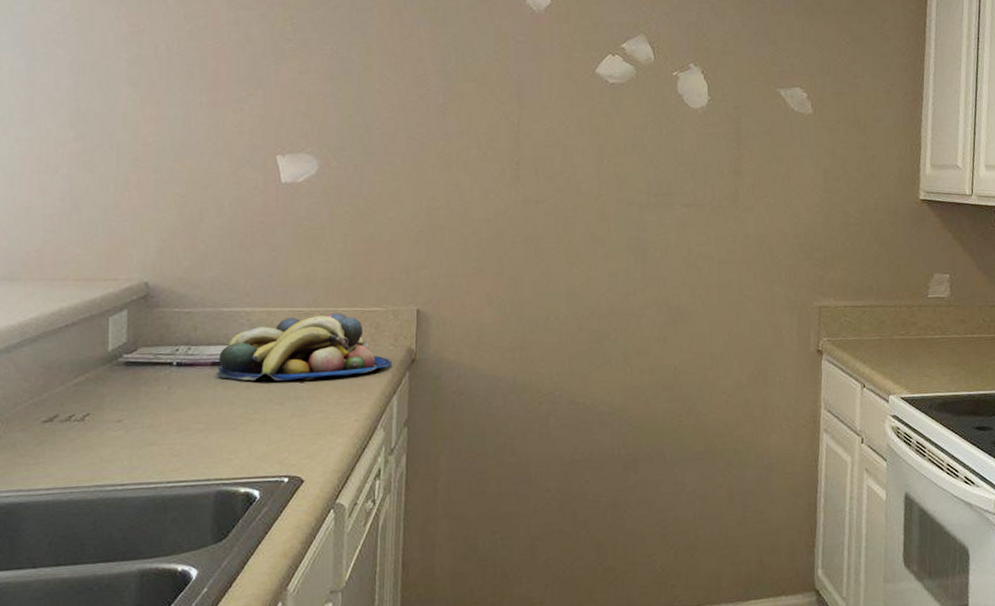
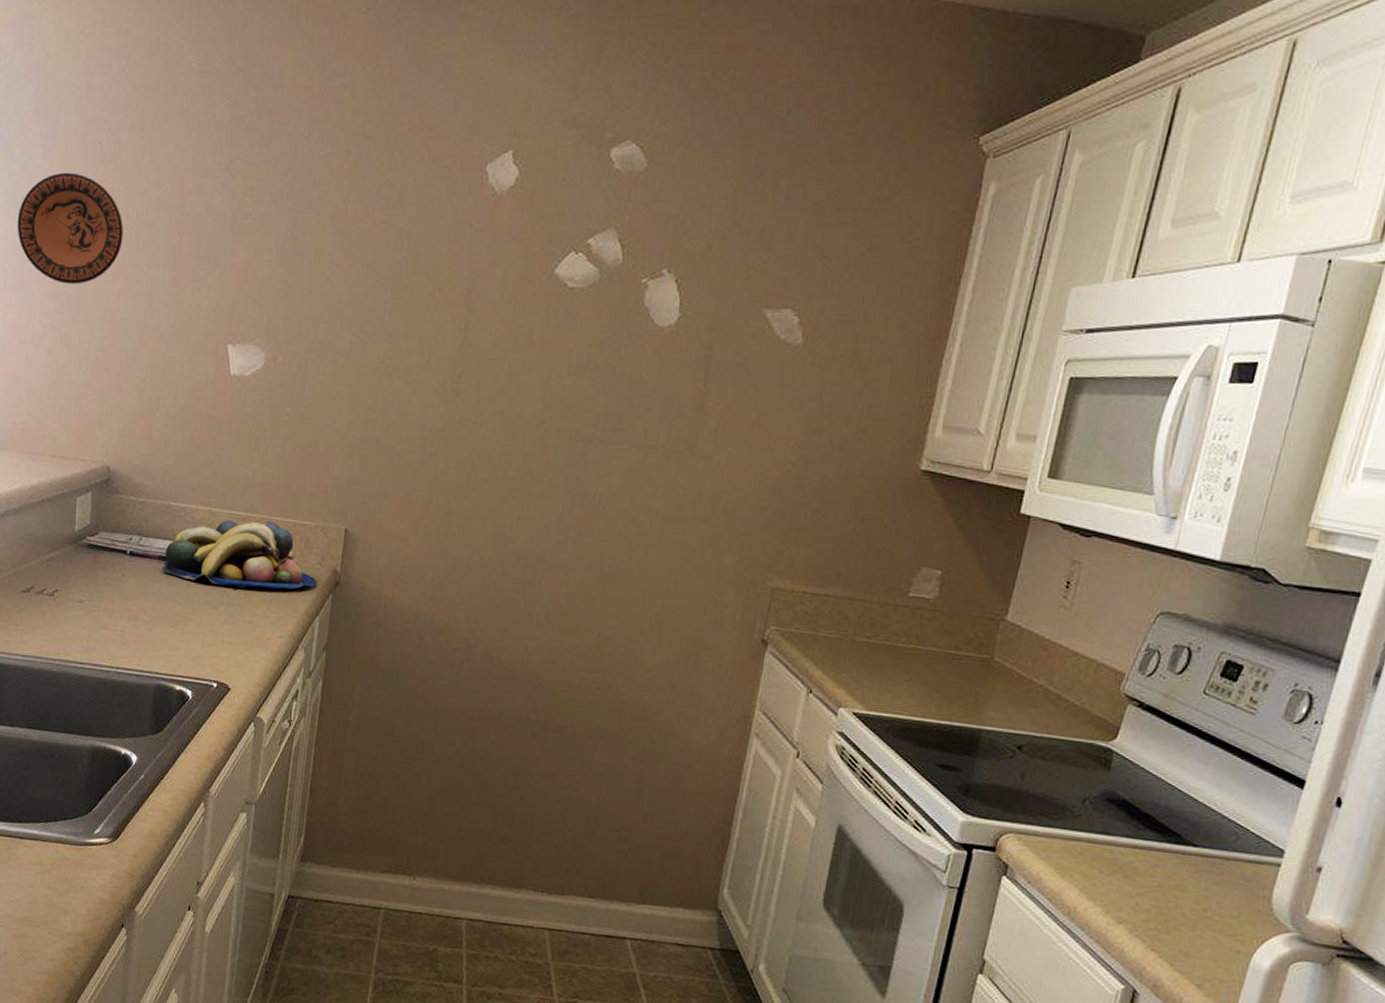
decorative plate: none [24,11,152,113] -> present [17,172,123,285]

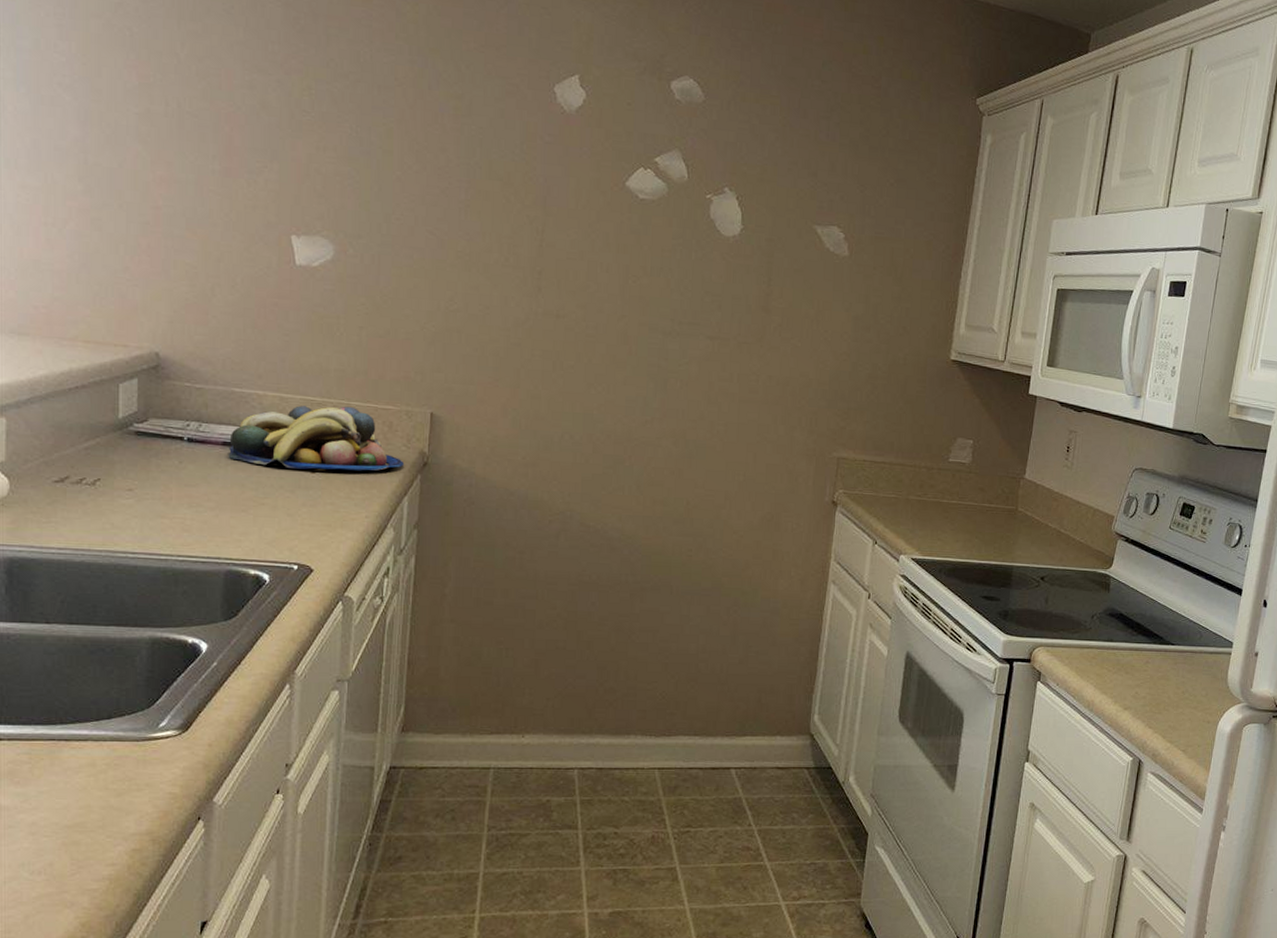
decorative plate: present [17,172,123,285] -> none [29,54,162,169]

